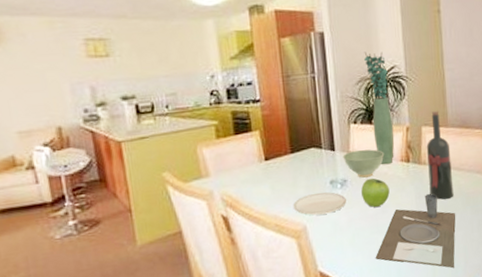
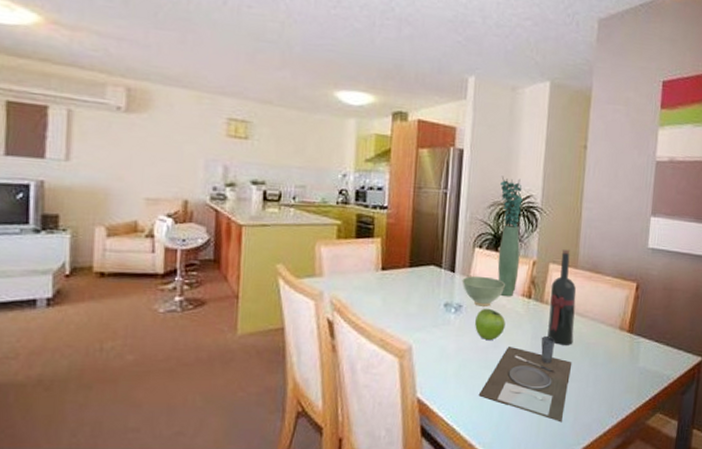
plate: present [293,191,346,216] -> none [401,313,458,338]

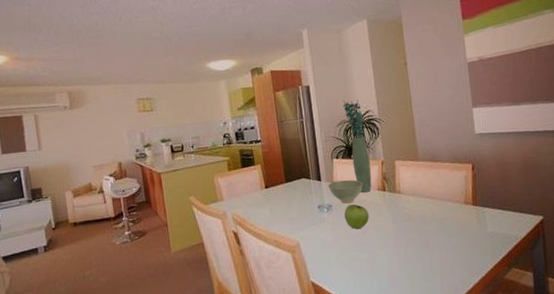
place setting: present [478,336,571,423] -> none [358,219,432,287]
wine bottle: present [547,249,577,345] -> none [399,147,428,224]

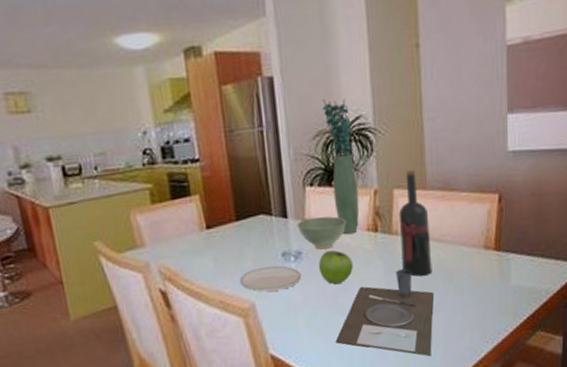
plate: none [288,214,332,234] -> present [239,265,301,292]
place setting: none [358,219,432,287] -> present [335,269,434,357]
wine bottle: none [399,147,428,224] -> present [398,170,432,277]

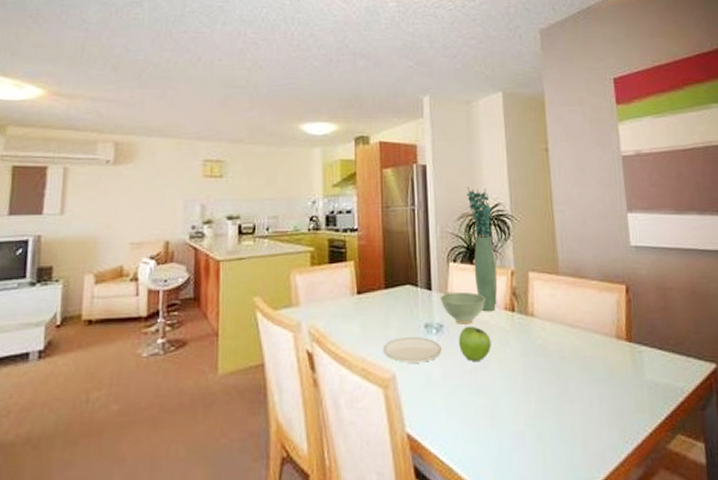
place setting: present [335,269,434,357] -> none [472,353,571,453]
wine bottle: present [398,170,432,277] -> none [533,256,568,361]

